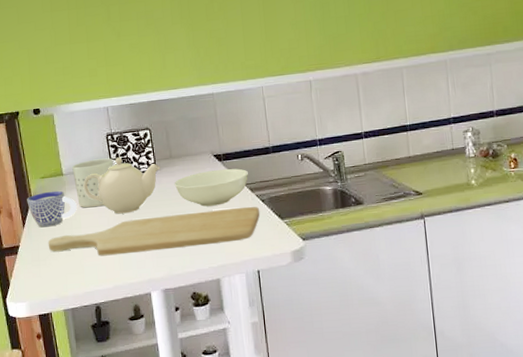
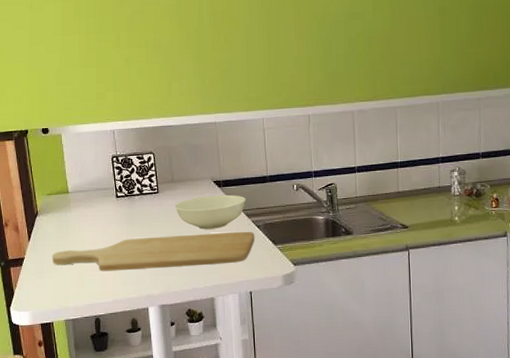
cup: present [27,190,77,228] -> none [33,207,81,242]
mug: present [72,158,114,208] -> none [78,179,118,225]
teapot: present [83,157,161,214] -> none [87,178,163,233]

